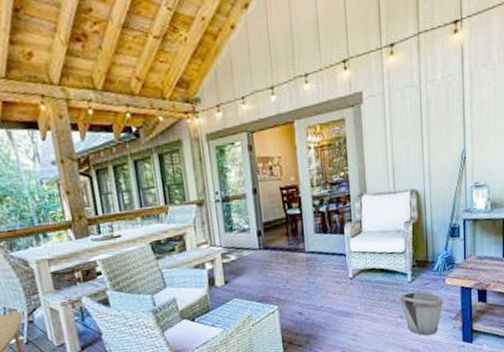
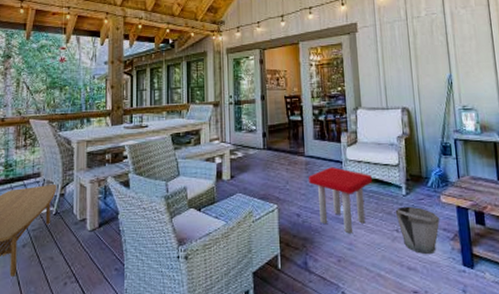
stool: none [310,260,377,326] -> present [309,167,372,234]

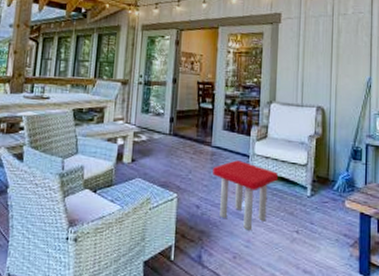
bucket: present [395,206,440,255] -> none [297,208,342,260]

